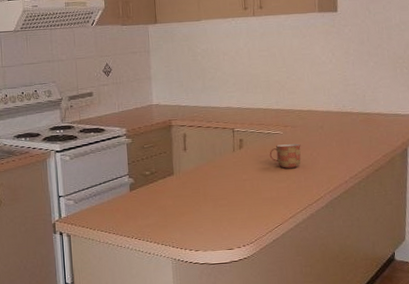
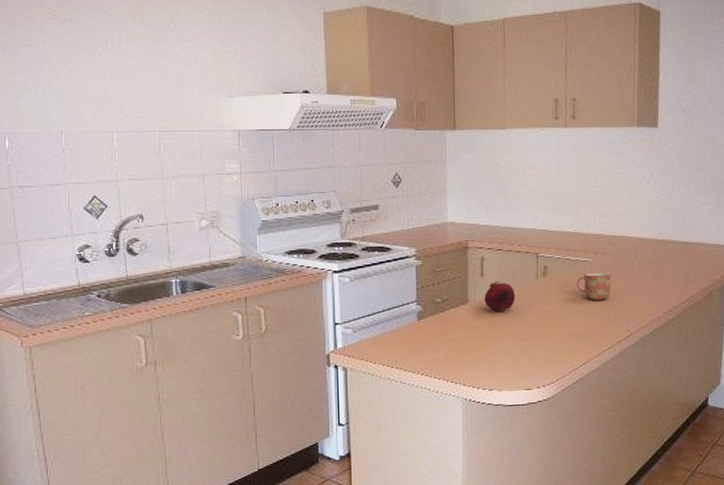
fruit: none [187,154,215,181] -> present [484,280,515,312]

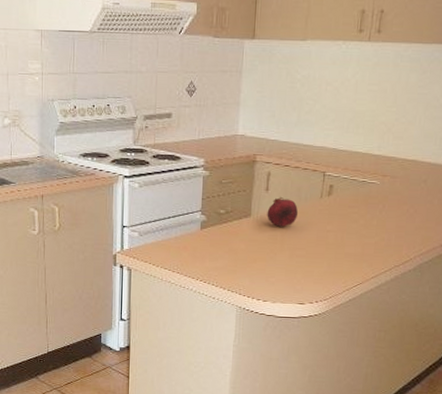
mug: present [576,273,612,300] -> none [360,196,398,224]

